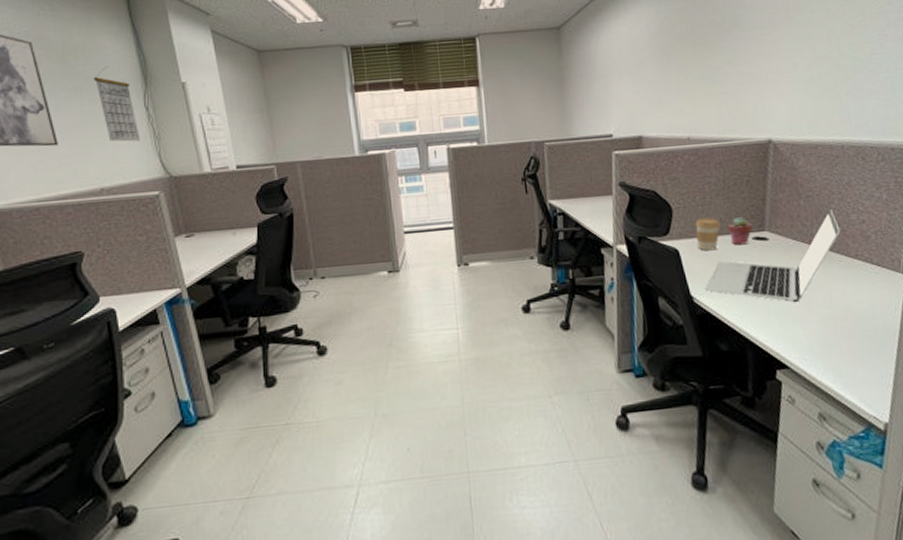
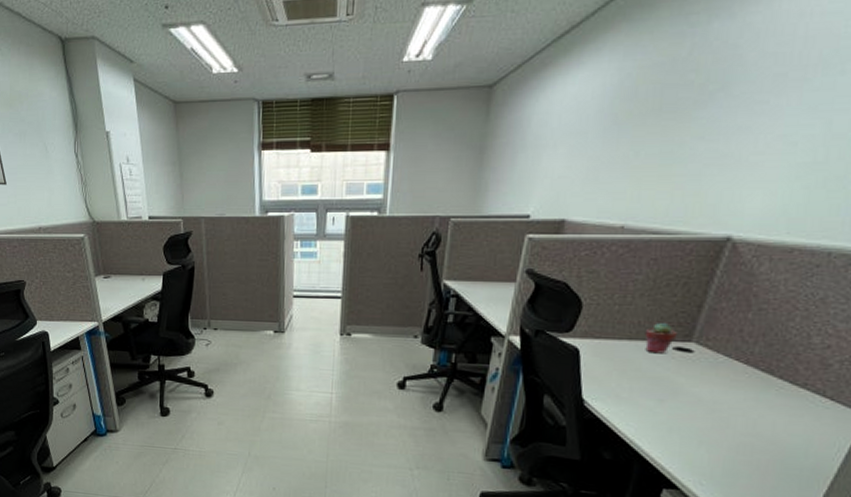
calendar: present [94,66,140,142] -> none [35,112,70,186]
coffee cup: present [695,217,721,251] -> none [602,318,638,356]
laptop: present [705,209,841,303] -> none [601,328,793,425]

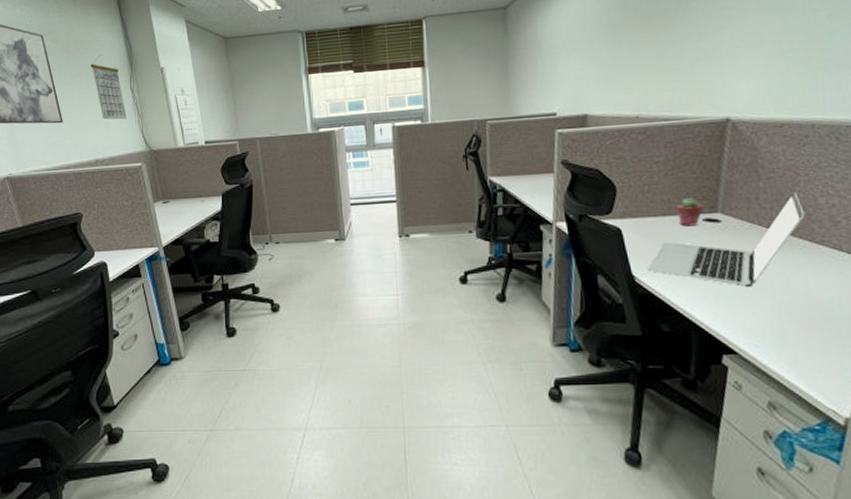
calendar: none [35,112,70,186] -> present [91,54,127,120]
laptop: none [601,328,793,425] -> present [648,192,805,288]

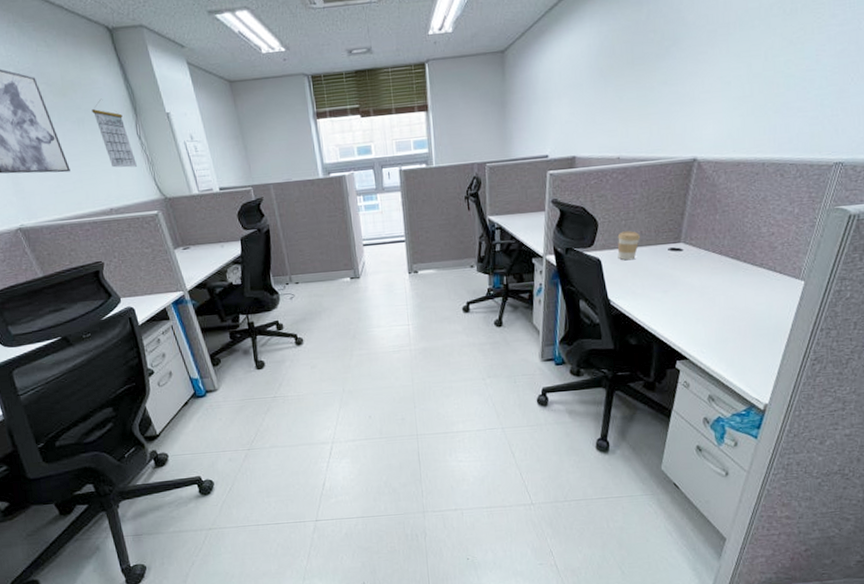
coffee cup: none [640,197,669,231] -> present [617,231,641,261]
laptop: present [648,192,805,288] -> none [621,223,750,306]
potted succulent: present [675,198,704,227] -> none [646,230,670,256]

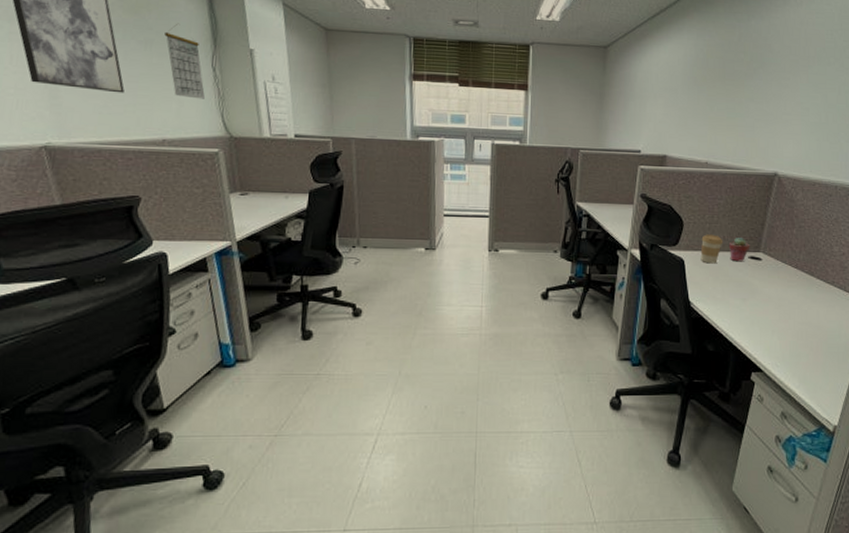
potted succulent: none [646,230,670,256] -> present [728,238,750,262]

